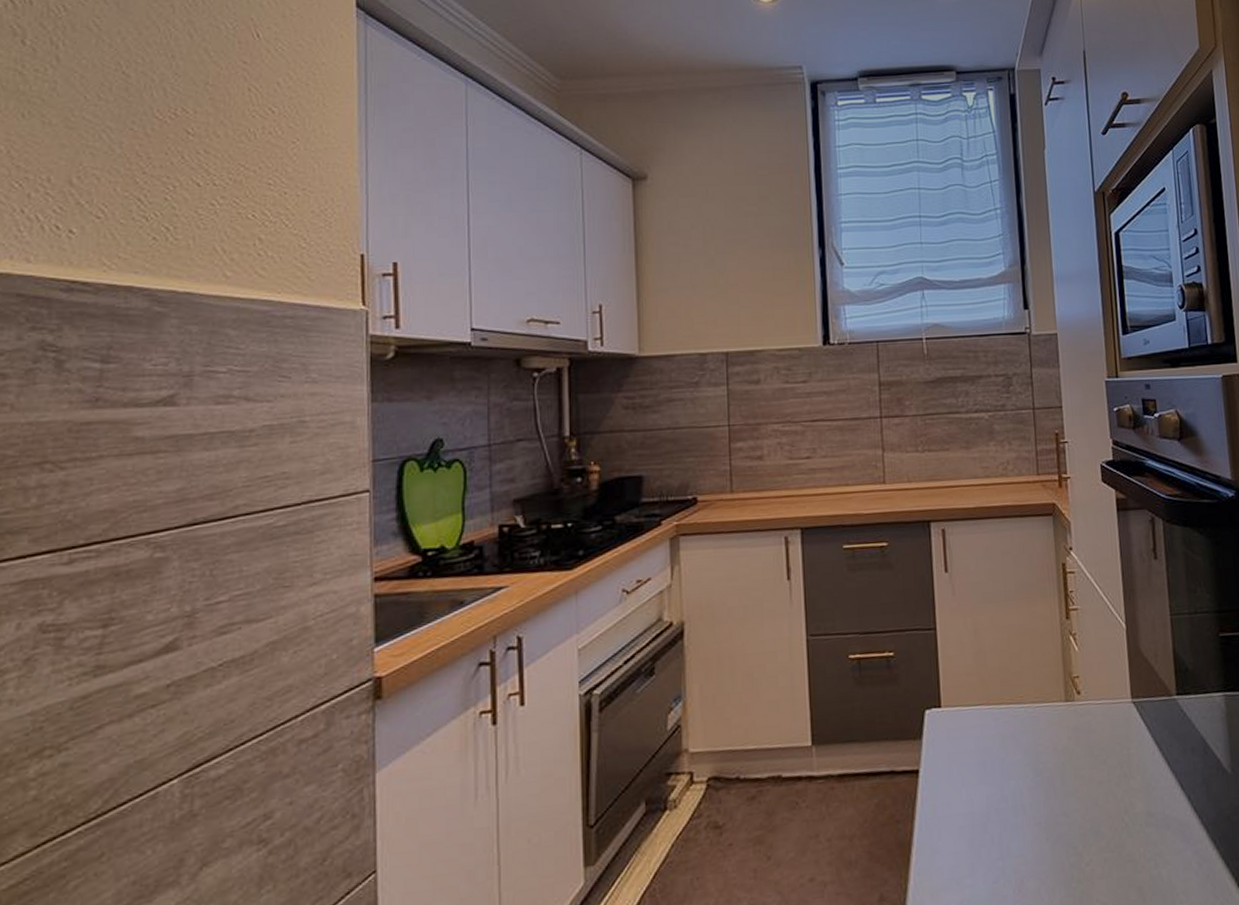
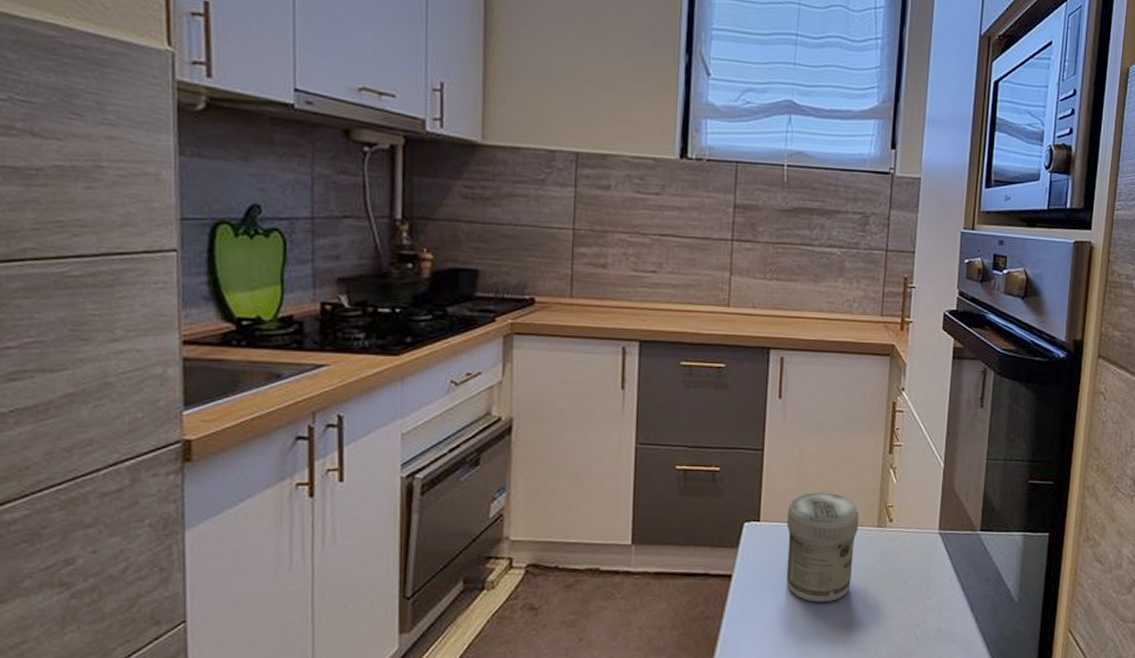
jar: none [968,668,1046,794] -> present [786,492,859,602]

